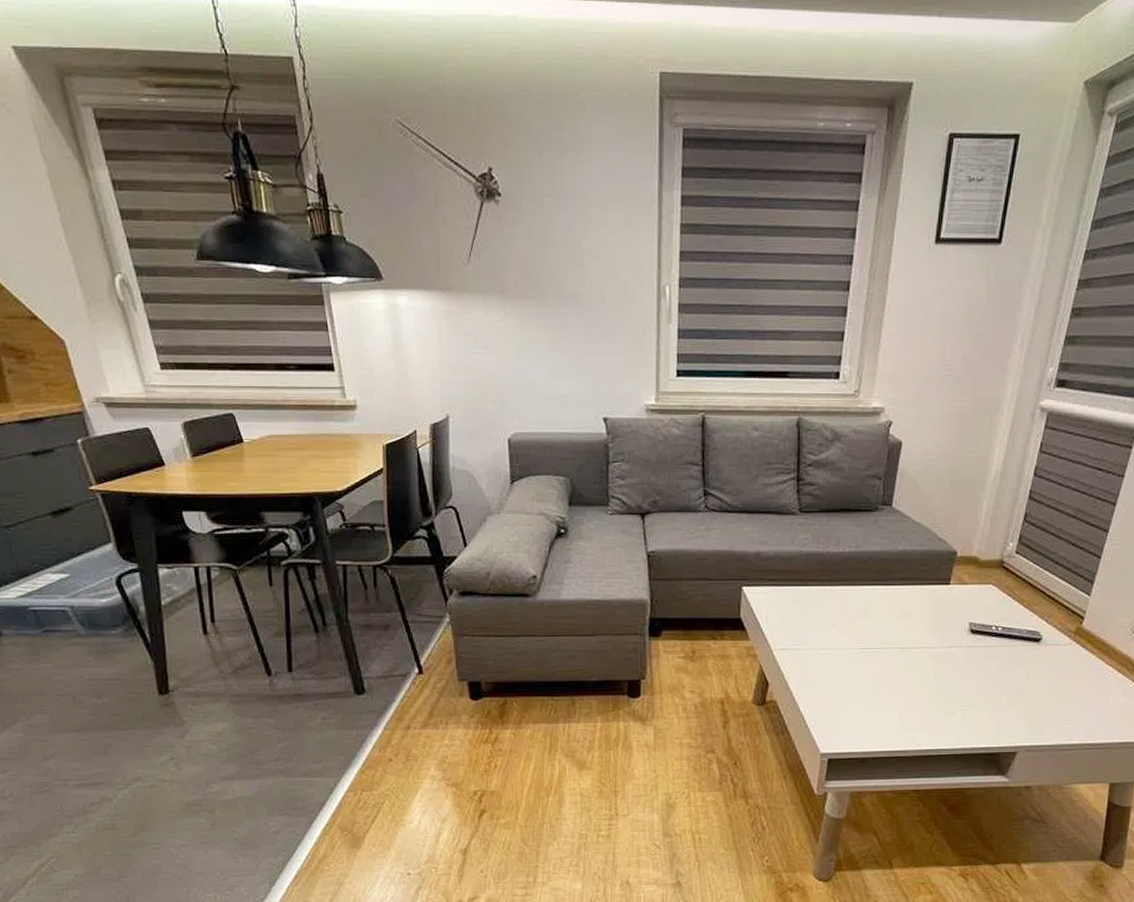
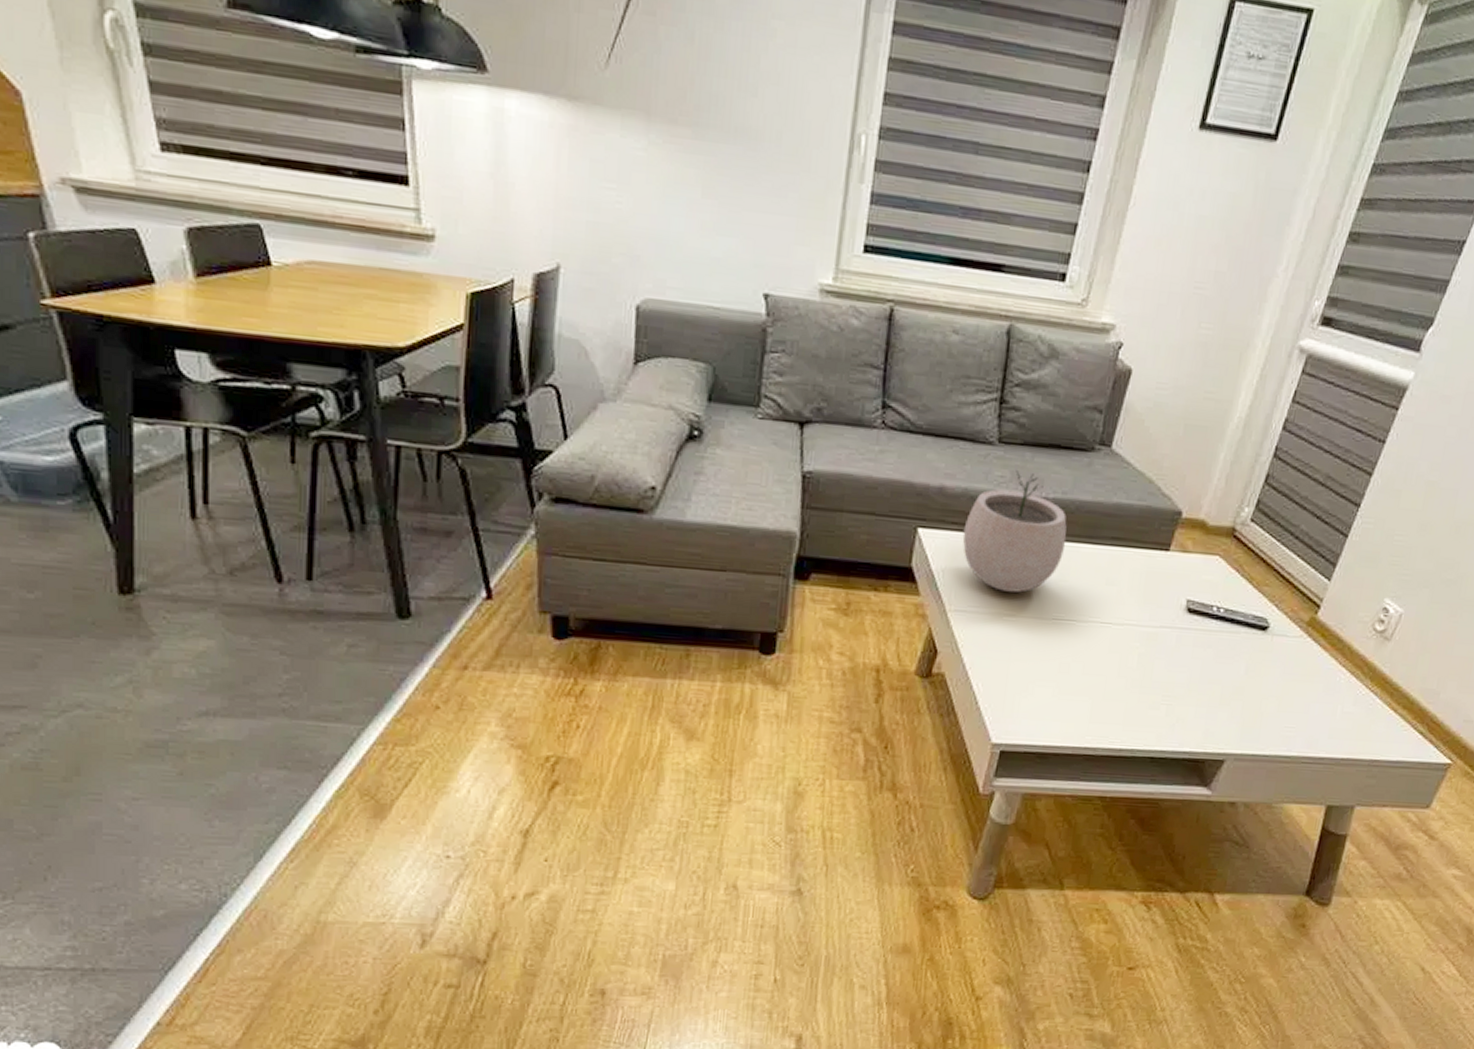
plant pot: none [779,533,863,630] -> present [962,471,1067,593]

